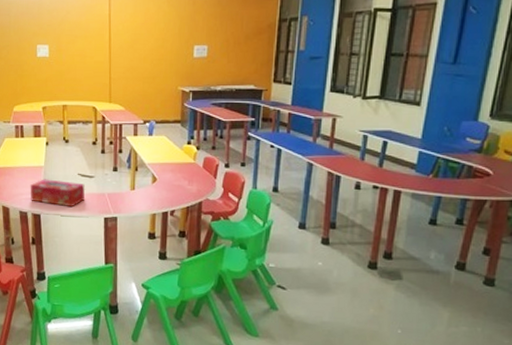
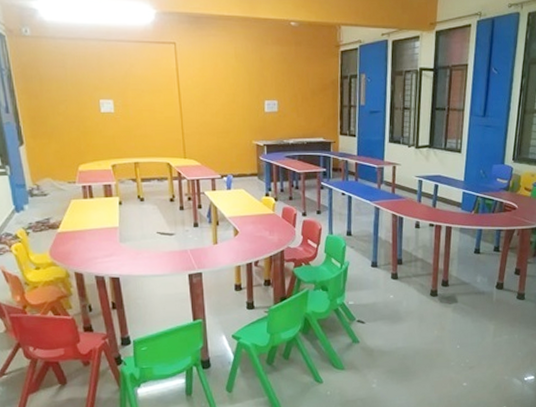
tissue box: present [30,179,86,208] -> none [104,240,167,267]

